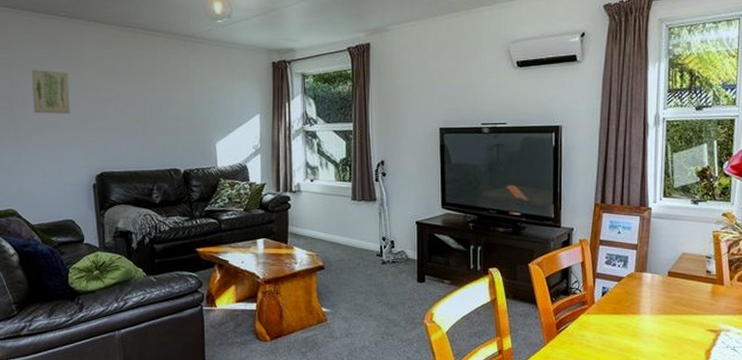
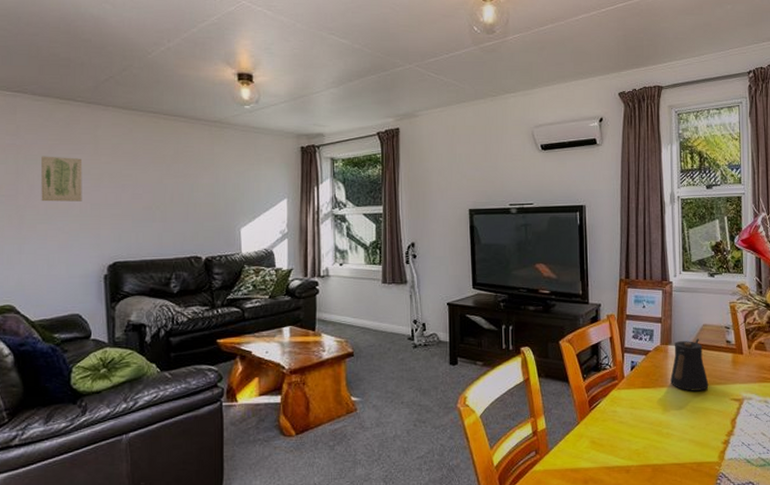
kettle: none [643,267,684,320] -> present [670,338,709,391]

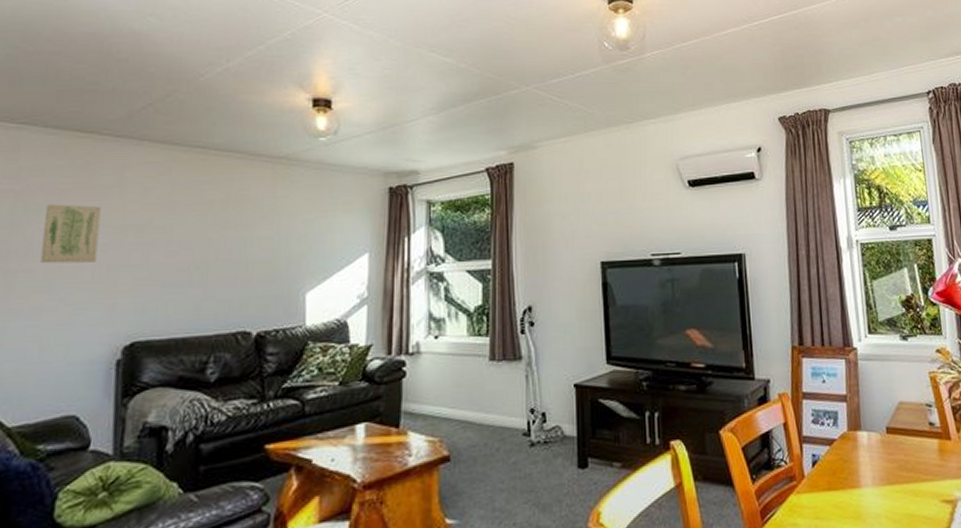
kettle: present [670,338,709,391] -> none [863,420,912,492]

